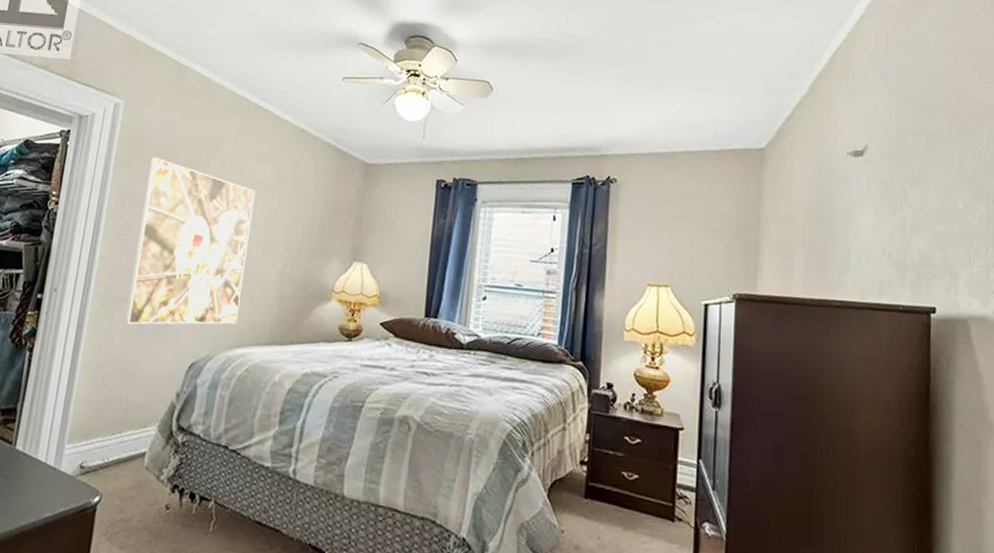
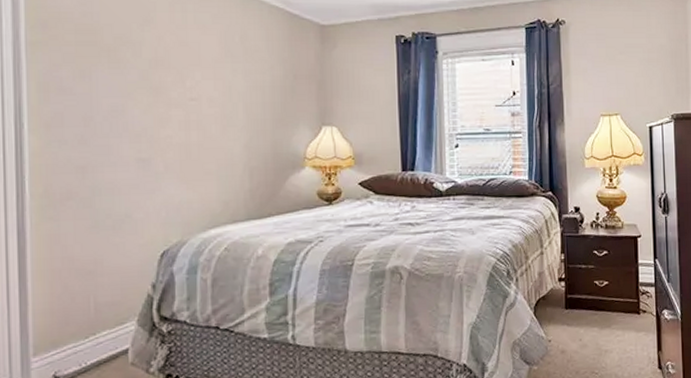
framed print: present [124,157,256,325] -> none [71,38,207,222]

